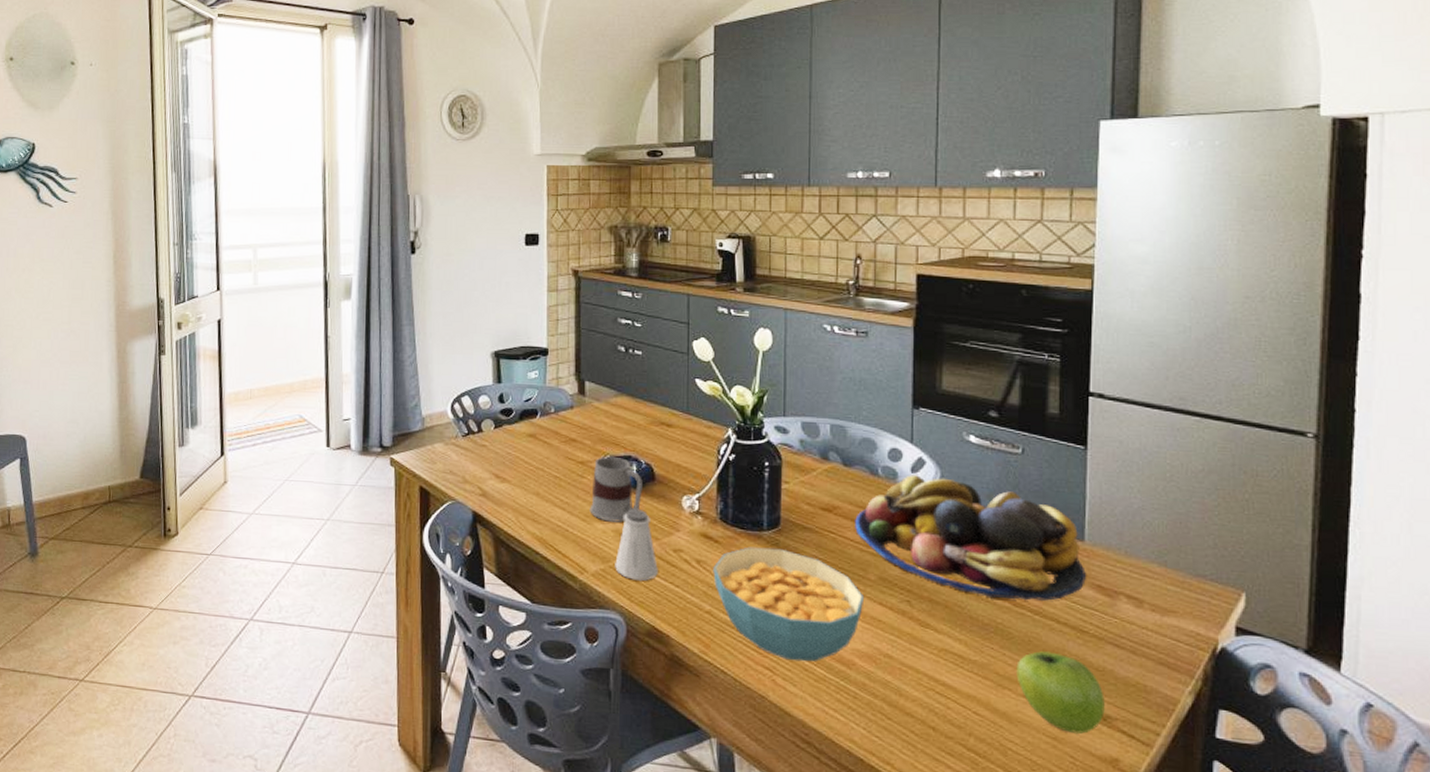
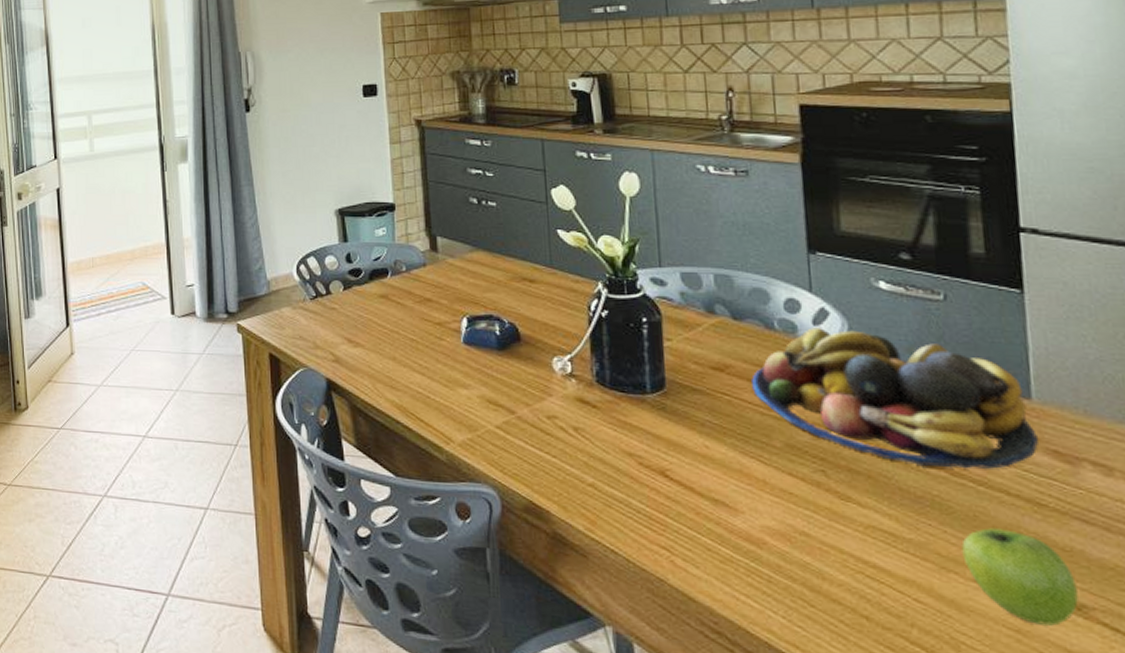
mug: present [589,456,643,523] -> none [451,316,508,388]
saltshaker: present [615,508,658,581] -> none [483,372,532,451]
cereal bowl: present [713,546,865,662] -> none [593,412,771,541]

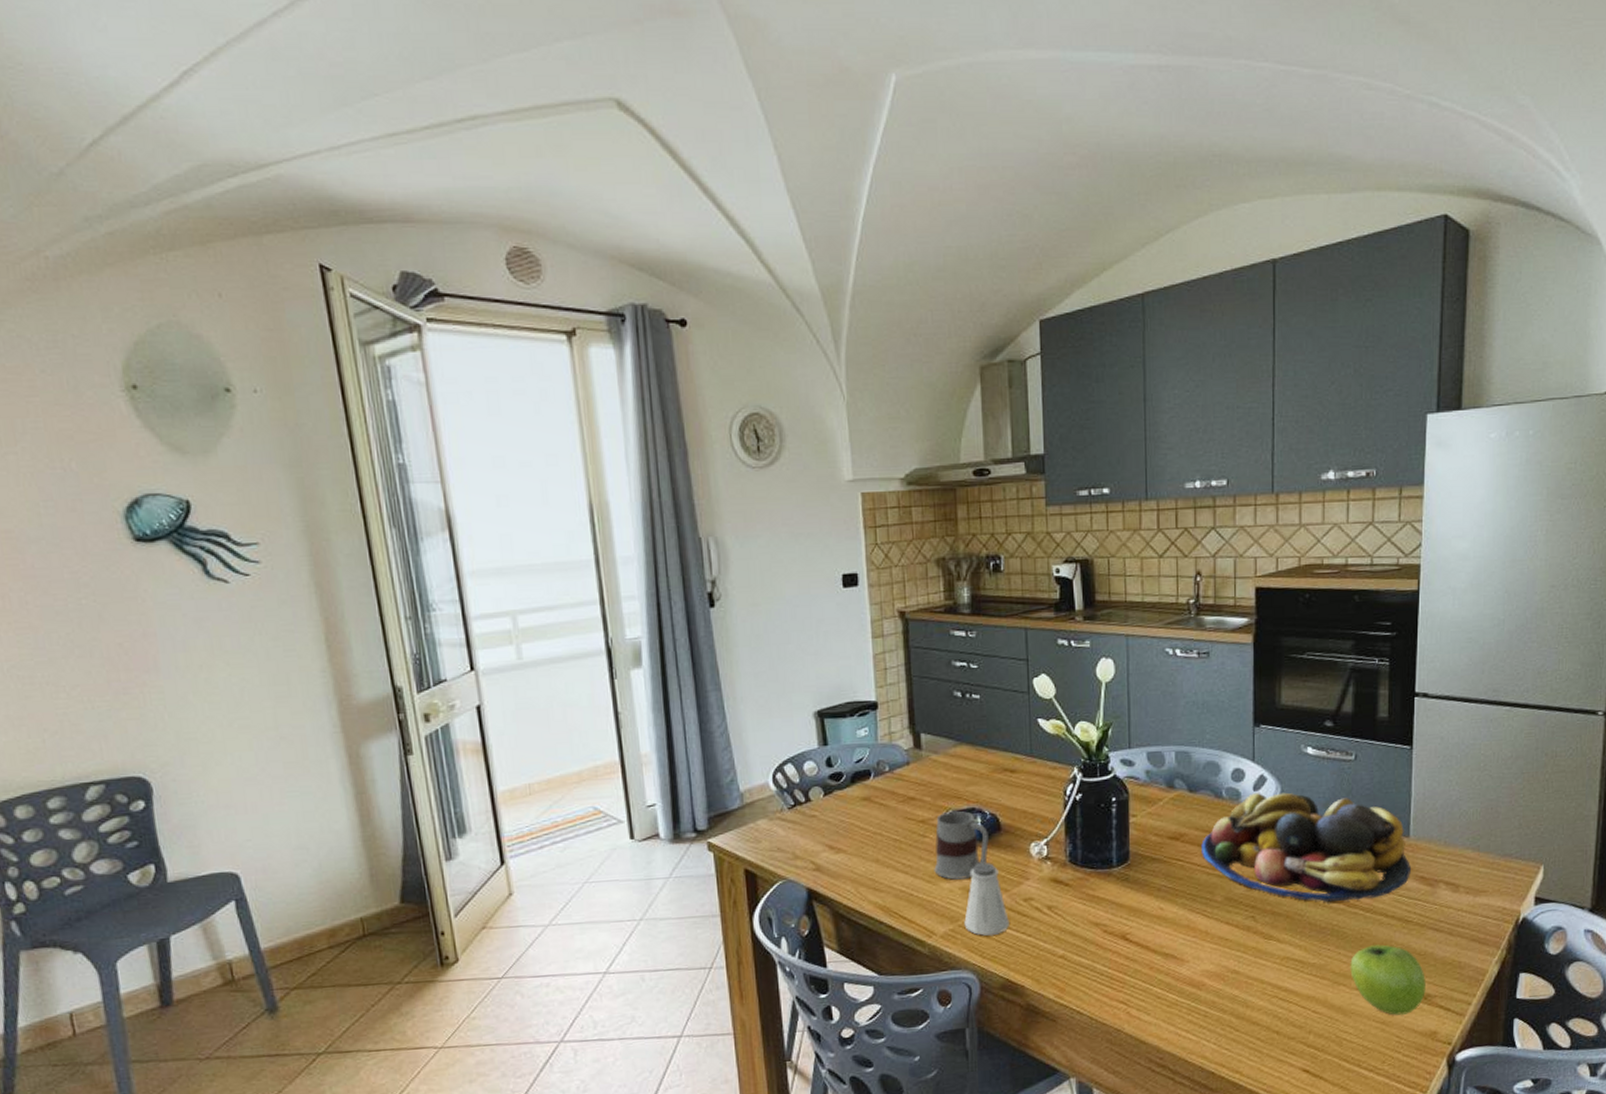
mug: none [451,316,508,388] -> present [934,810,989,880]
saltshaker: none [483,372,532,451] -> present [964,862,1009,936]

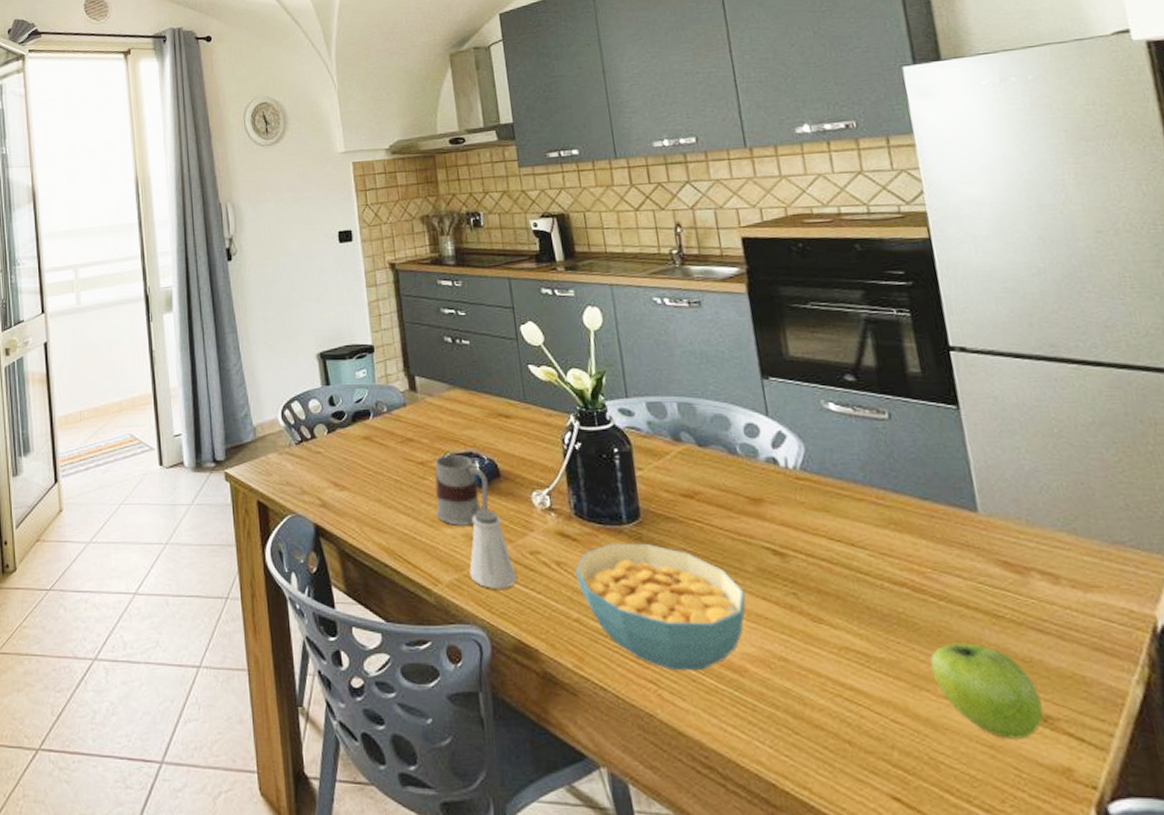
cereal bowl: none [1065,883,1212,992] -> present [575,543,746,671]
fruit bowl: present [1201,792,1411,902] -> none [720,451,989,583]

